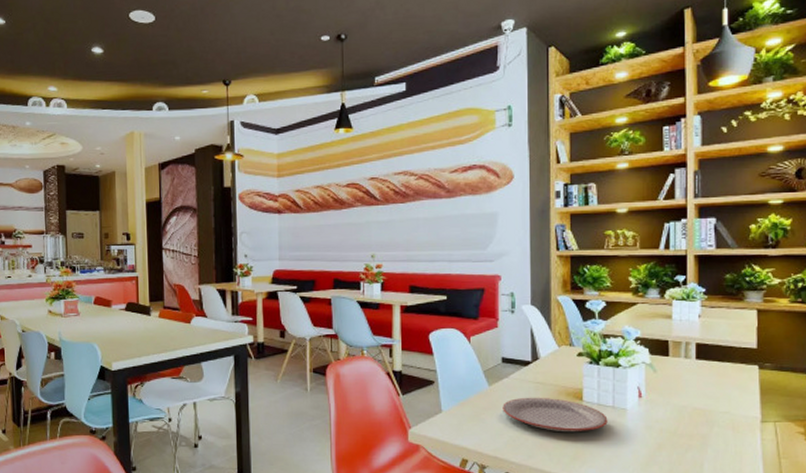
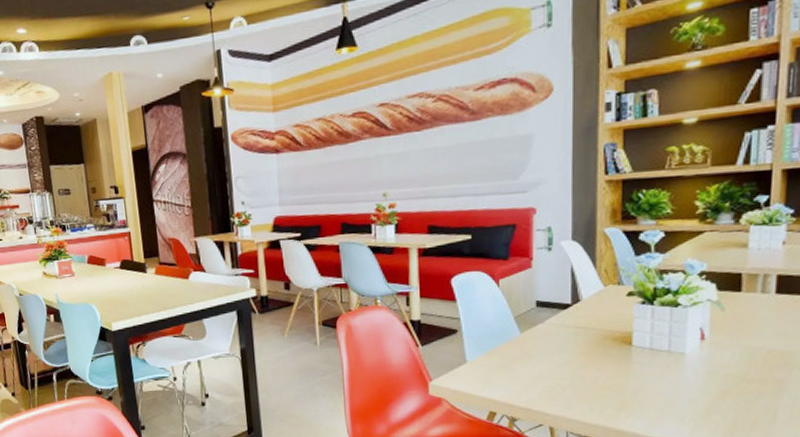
plate: present [503,397,608,433] -> none [536,343,662,381]

